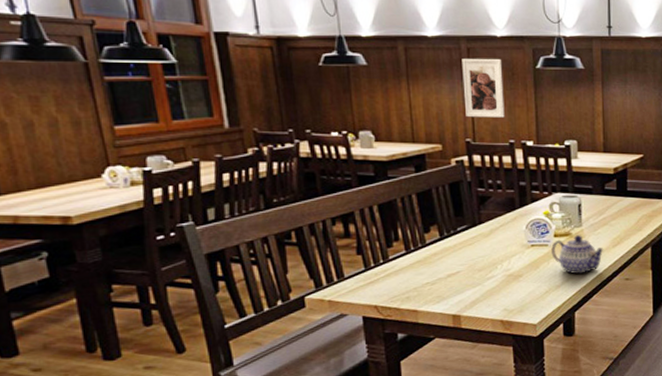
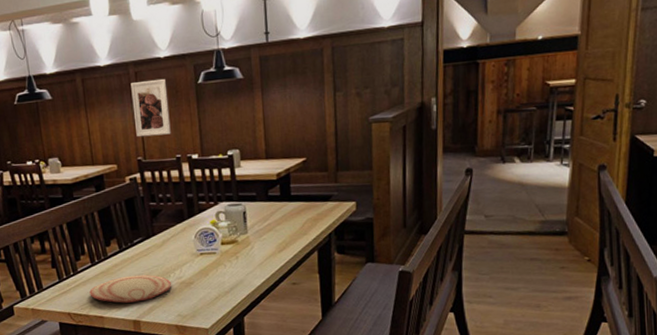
plate: none [402,265,498,296] -> present [89,274,171,303]
teapot: present [551,235,604,274] -> none [219,242,270,280]

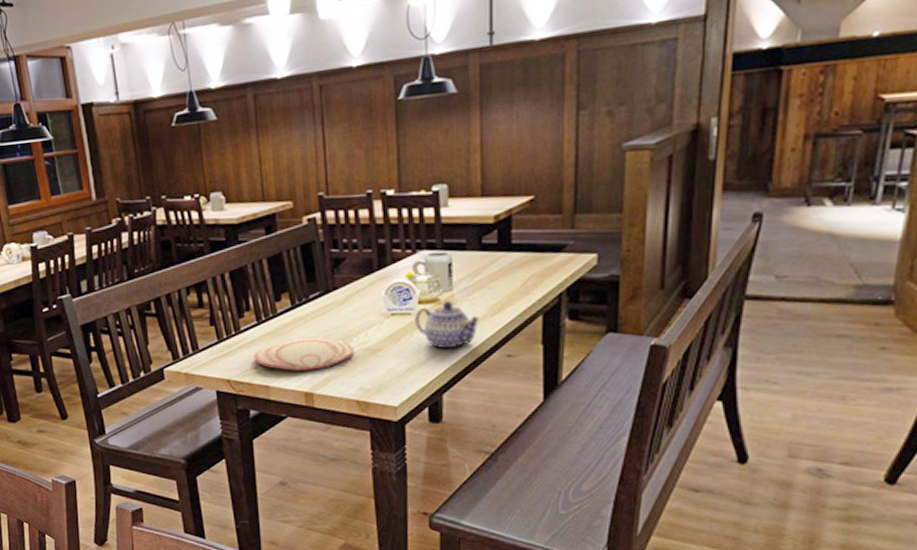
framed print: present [131,78,171,138] -> none [313,93,362,168]
teapot: none [219,242,270,280] -> present [415,301,480,348]

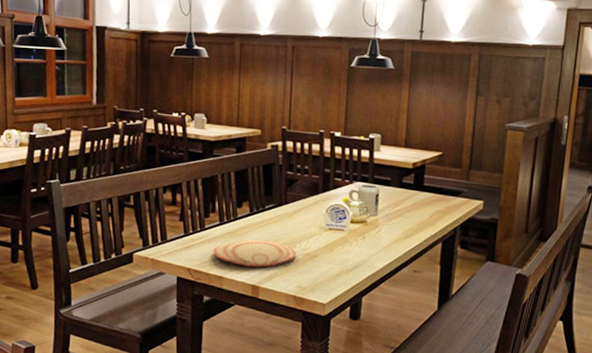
teapot: present [415,301,480,348] -> none [346,223,396,261]

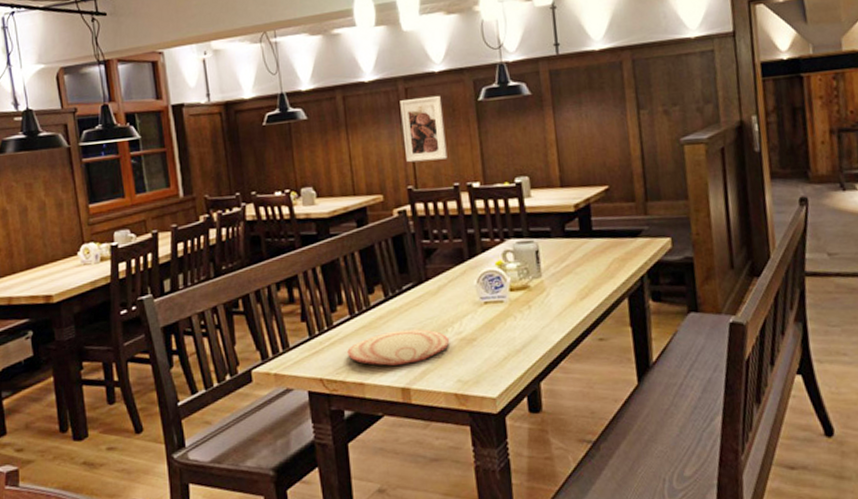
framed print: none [284,55,321,109] -> present [400,95,448,163]

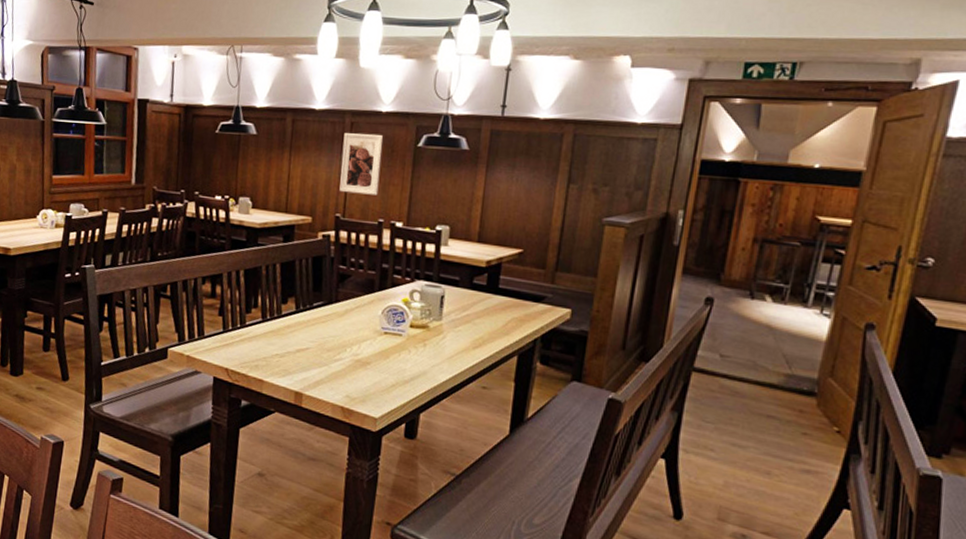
plate: present [347,329,449,366] -> none [253,340,346,372]

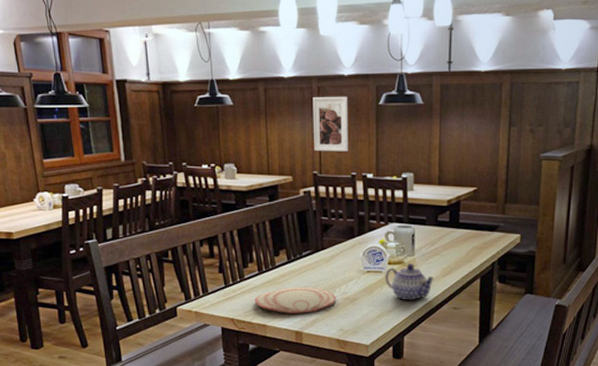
plate: none [253,340,346,372] -> present [254,287,336,313]
teapot: none [404,329,463,373] -> present [385,264,434,300]

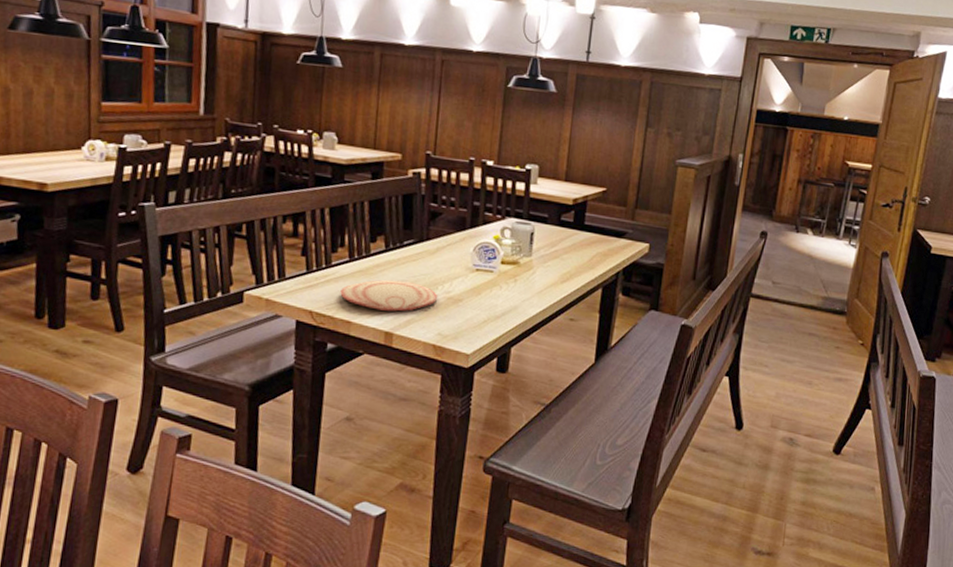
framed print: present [313,96,348,152] -> none [430,70,474,134]
teapot: present [385,264,434,300] -> none [495,265,552,307]

